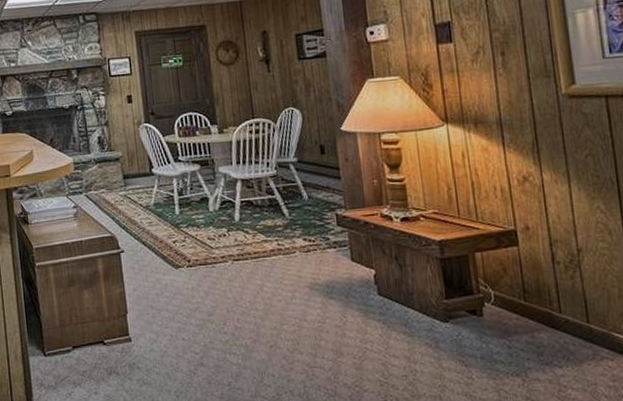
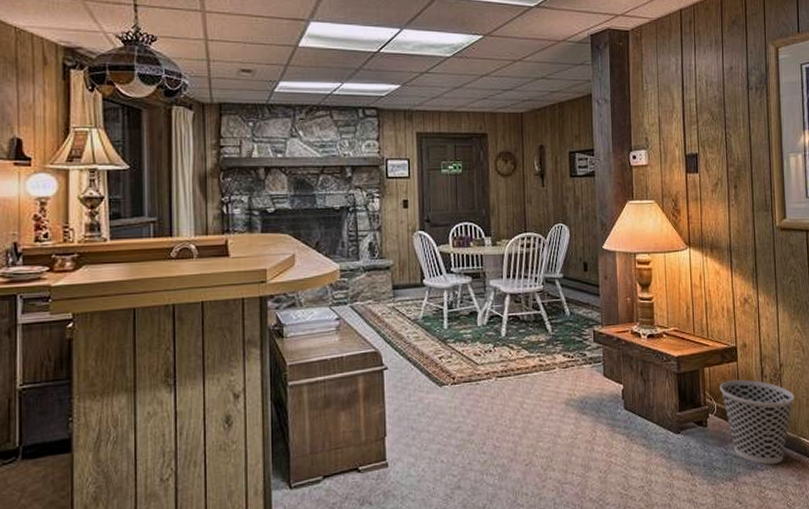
wastebasket: none [497,266,601,361] -> present [720,379,795,465]

